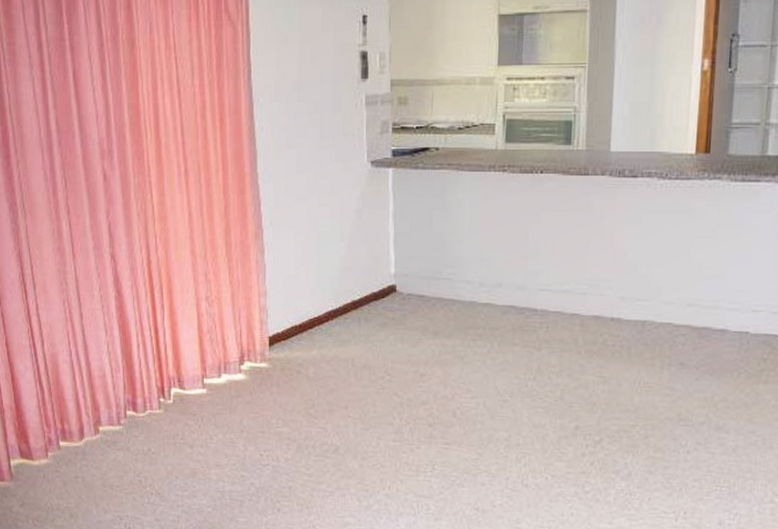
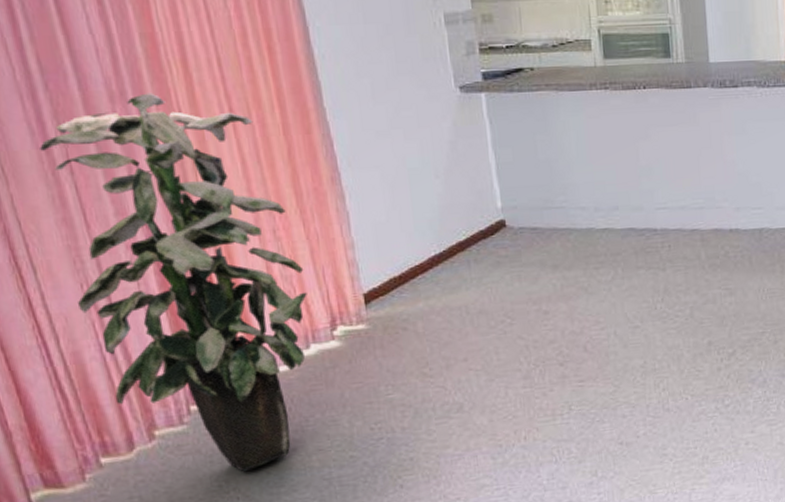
indoor plant: none [50,152,225,473] -> present [39,93,307,472]

